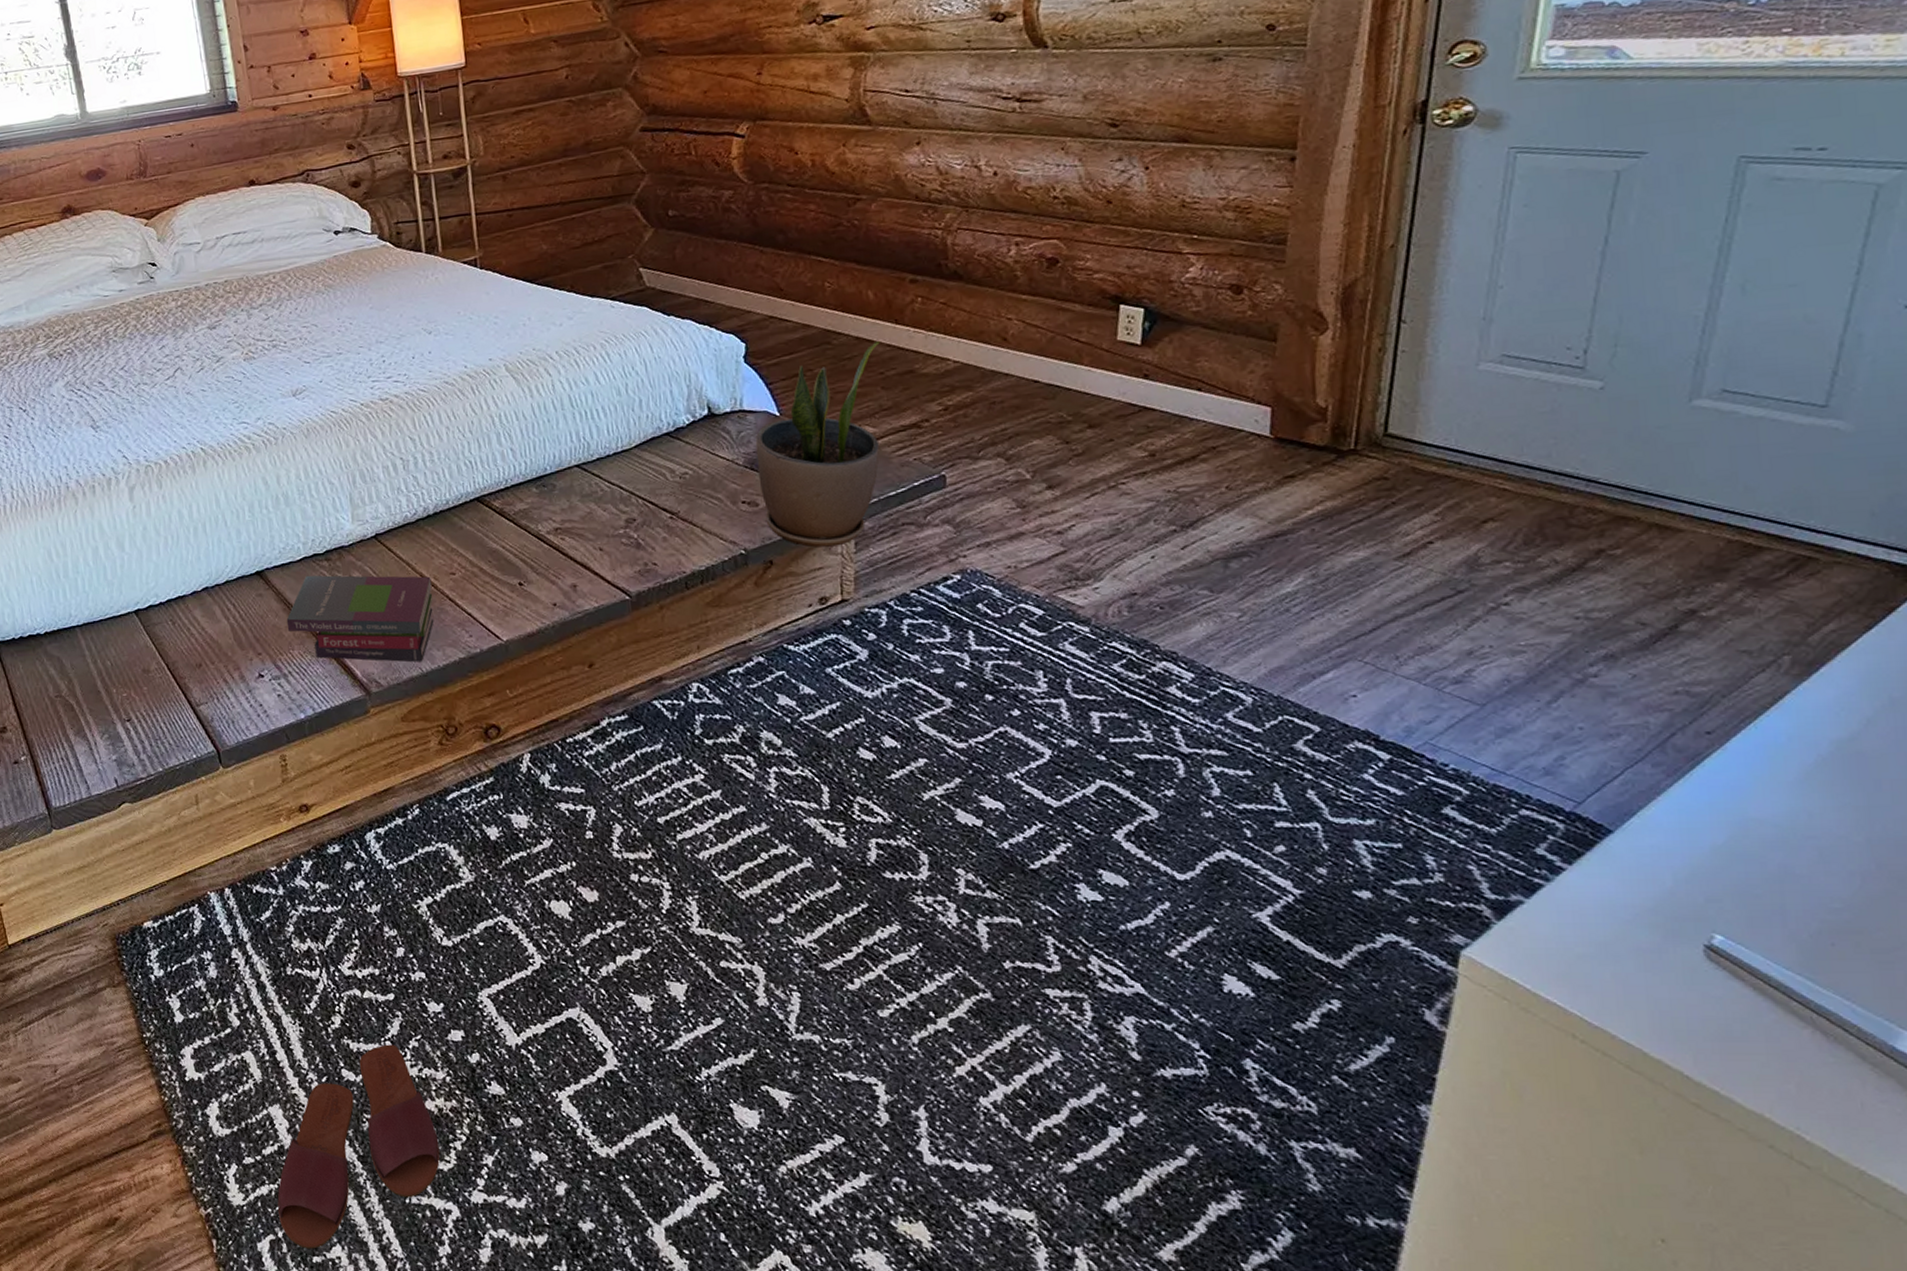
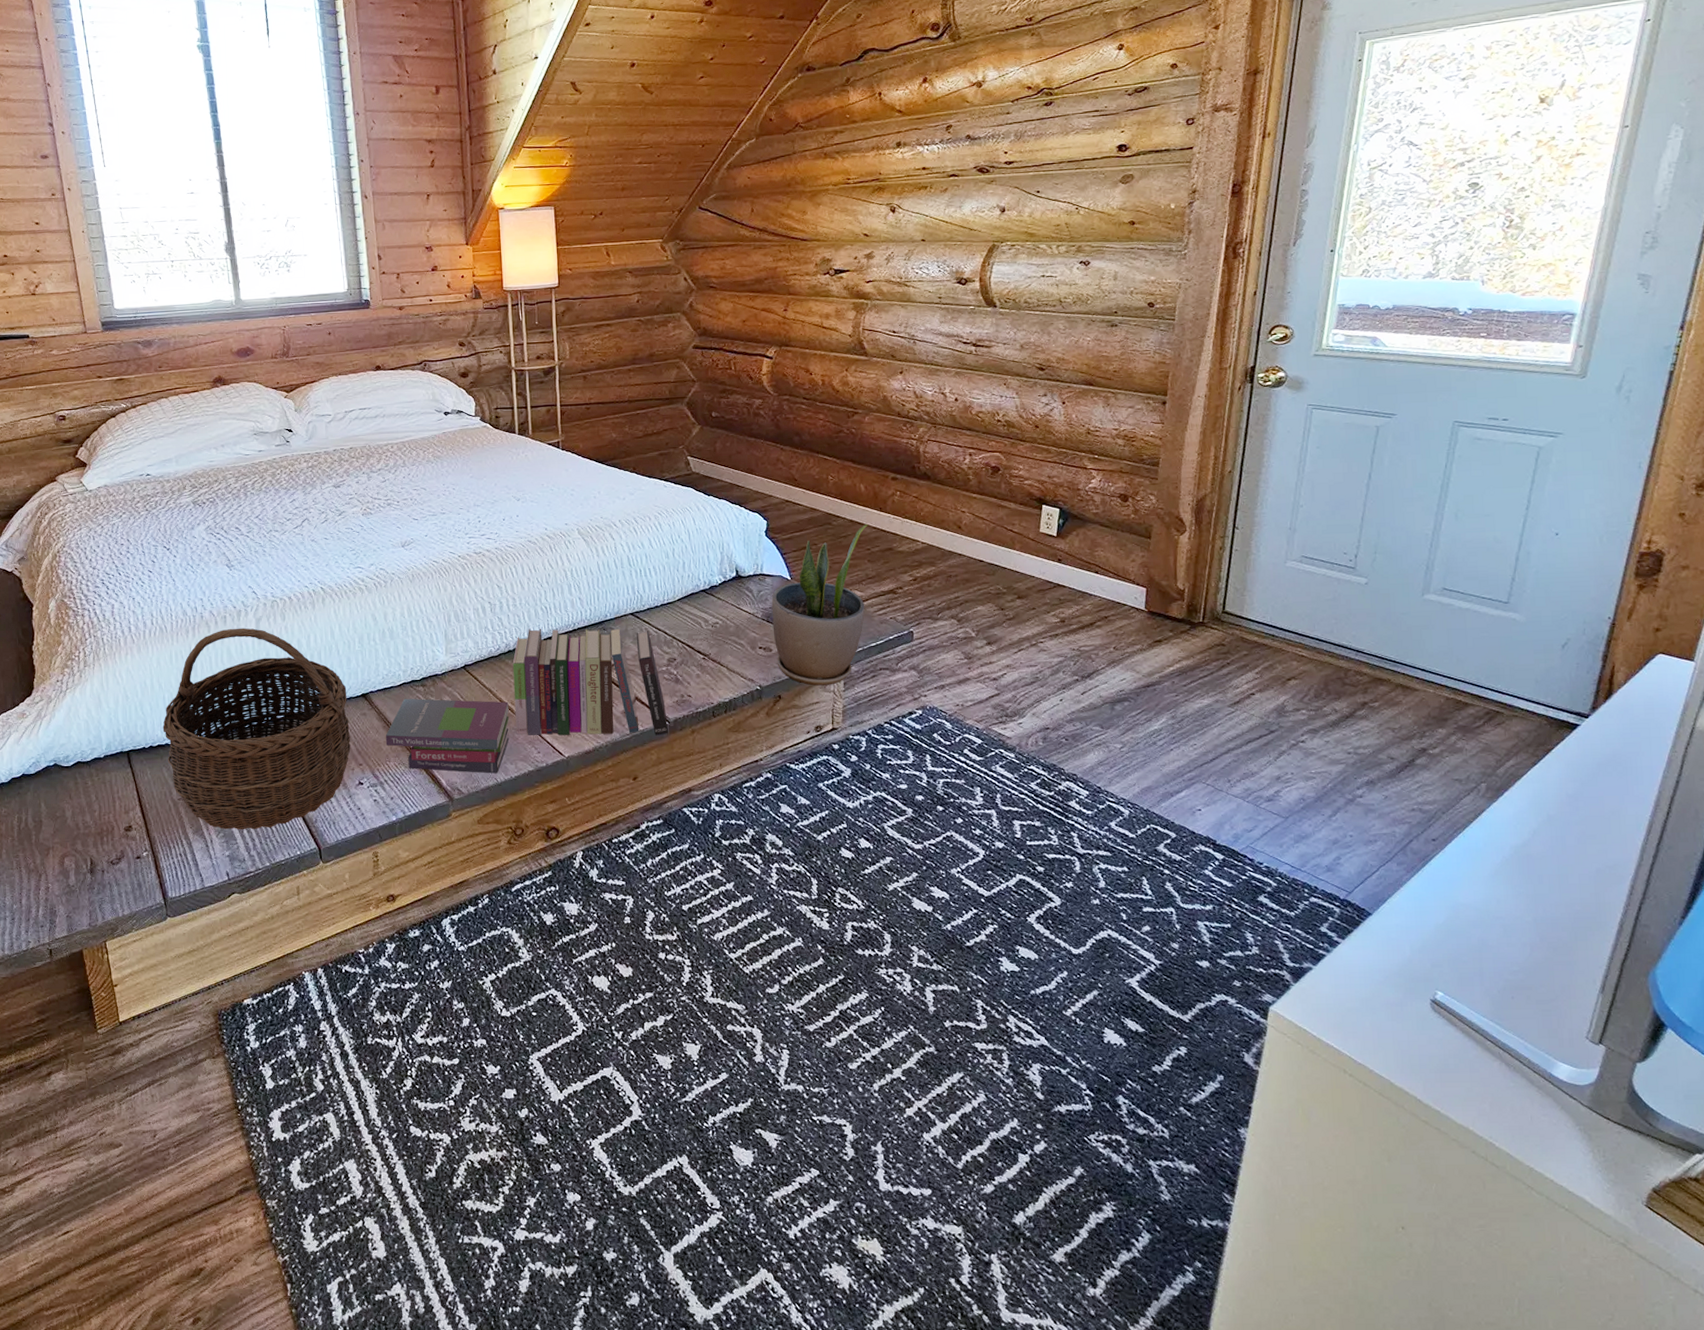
wicker basket: none [32,498,247,731] -> present [162,627,351,830]
slippers: present [277,1044,440,1249] -> none [347,1103,490,1288]
books: none [433,484,630,616] -> present [512,628,668,736]

